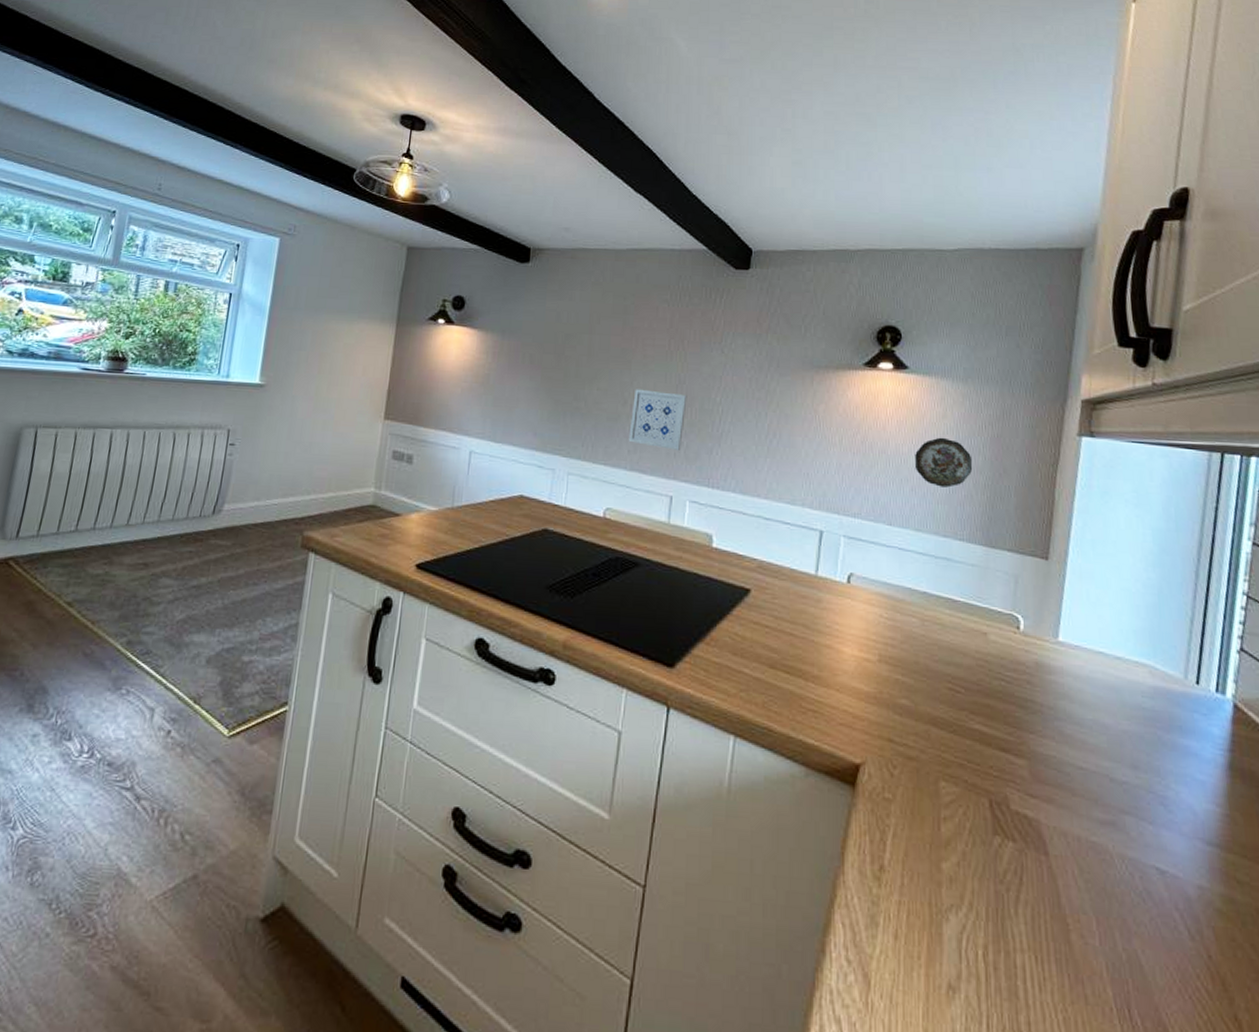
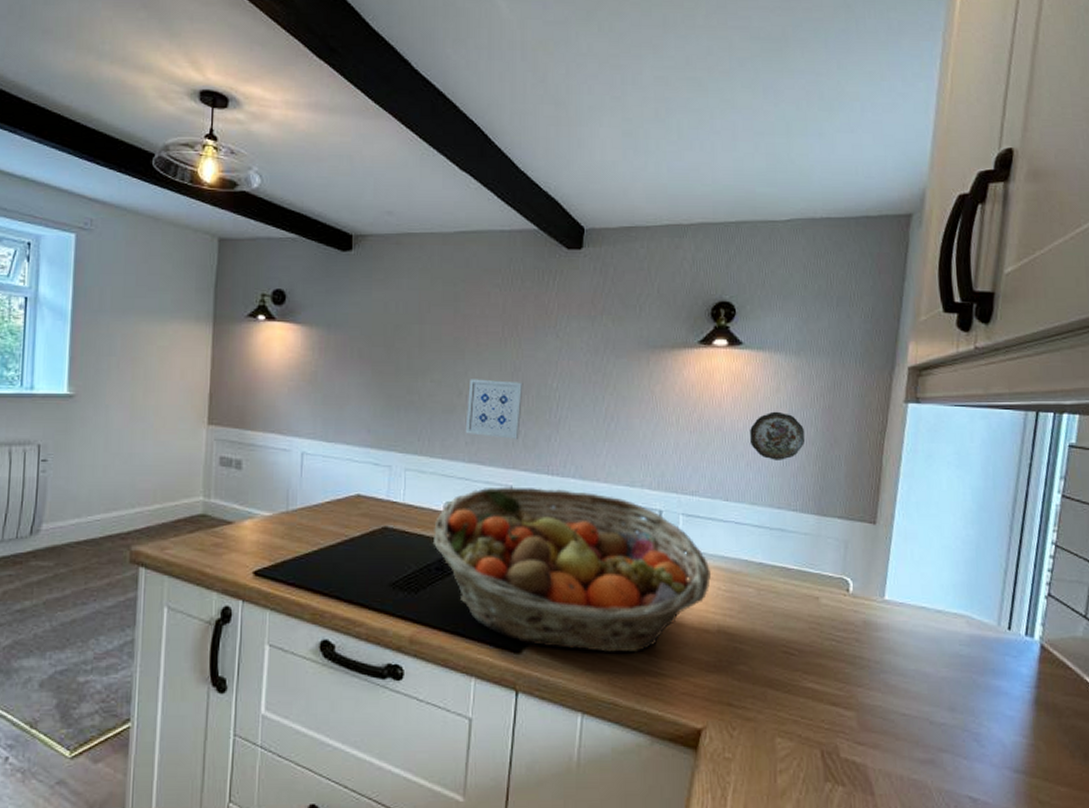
fruit basket: none [591,496,873,677] -> present [432,486,712,653]

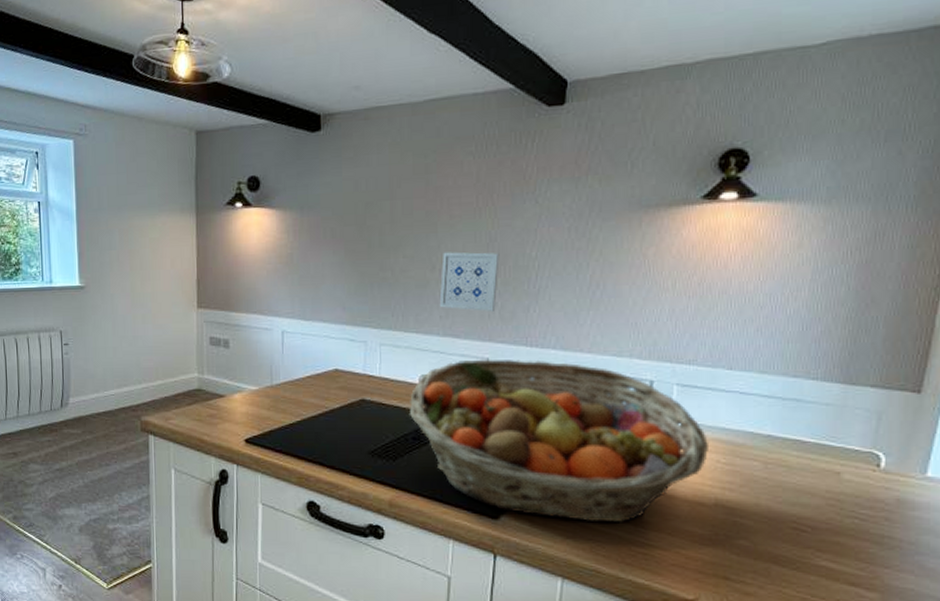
decorative plate: present [750,411,804,460] -> none [762,269,831,325]

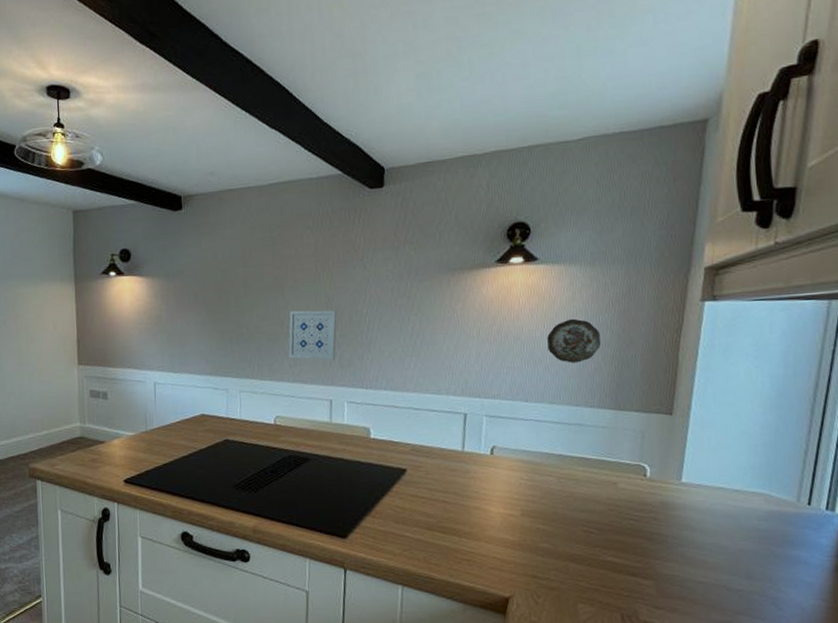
fruit basket: present [409,359,710,523] -> none [266,399,515,536]
decorative plate: none [762,269,831,325] -> present [547,318,600,363]

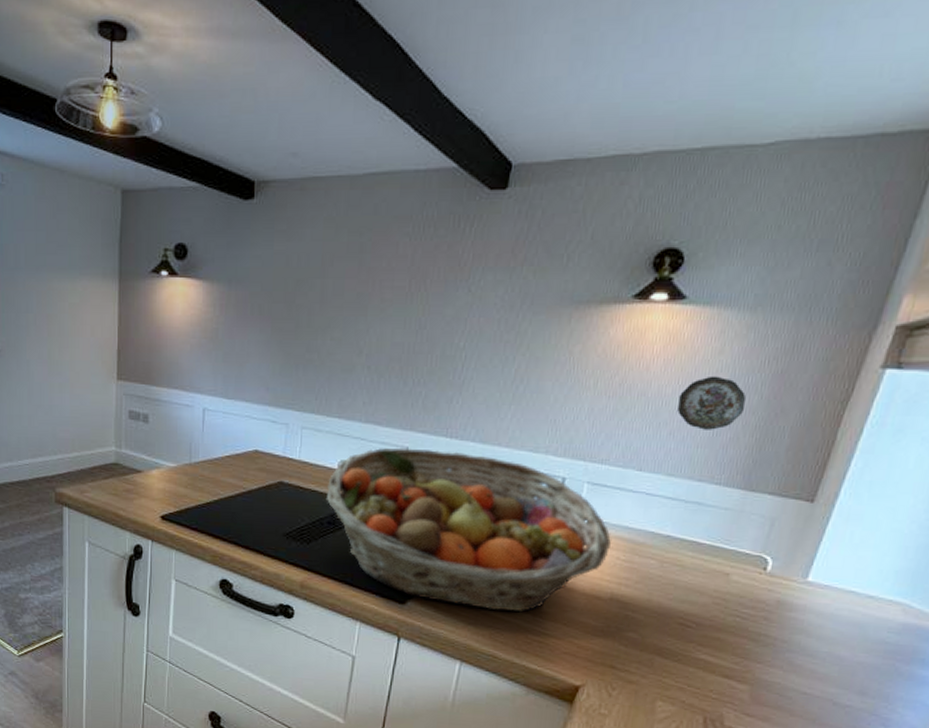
fruit basket: none [266,399,515,536] -> present [325,447,612,613]
wall art: present [288,310,337,360] -> none [363,337,428,400]

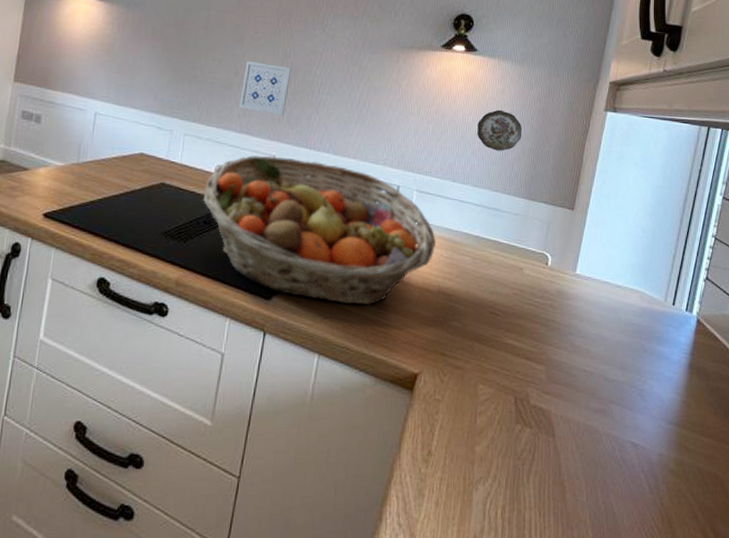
wall art: none [363,337,428,400] -> present [239,61,292,116]

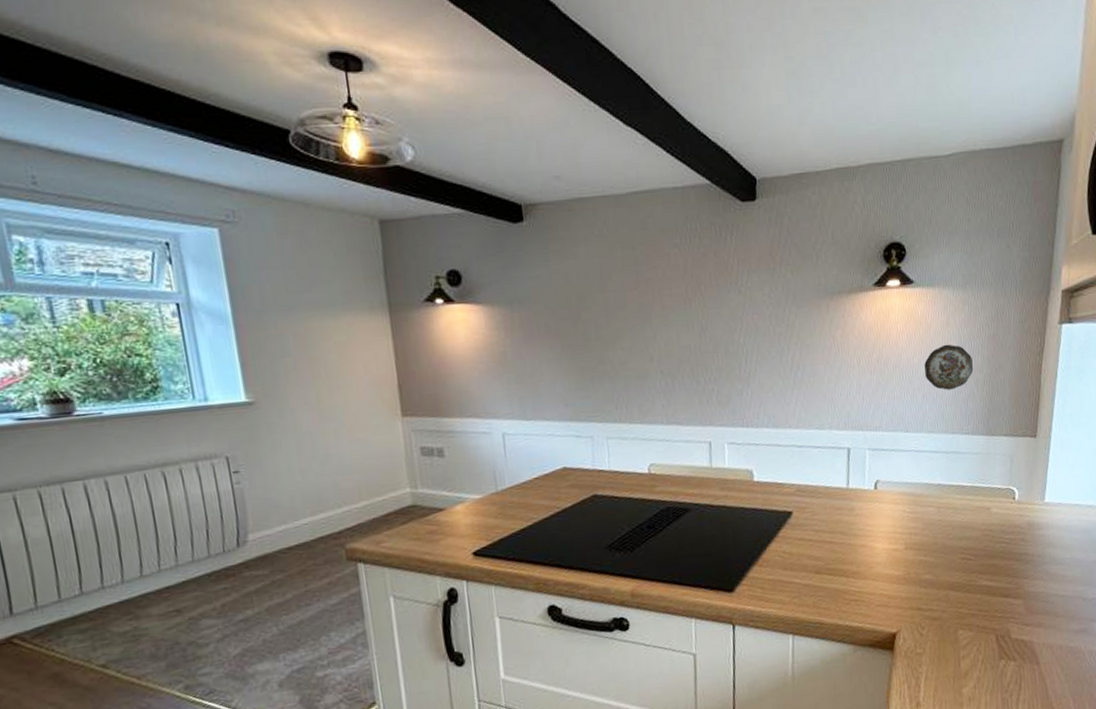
fruit basket: present [202,155,437,306] -> none [641,438,897,583]
wall art: present [239,61,292,116] -> none [659,341,713,398]

